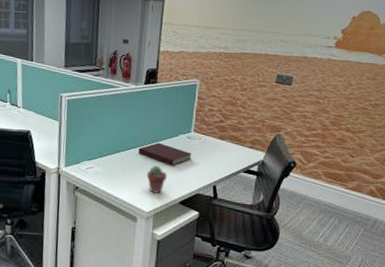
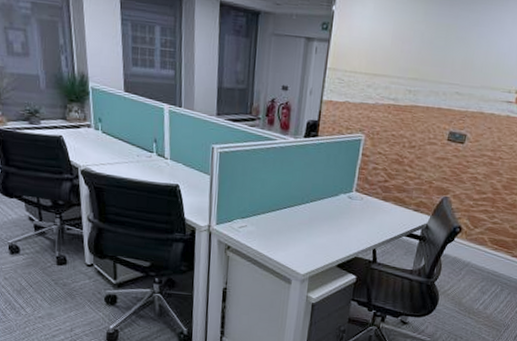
notebook: present [138,142,192,166] -> none [295,202,352,227]
potted succulent: present [146,165,168,193] -> none [303,225,326,256]

